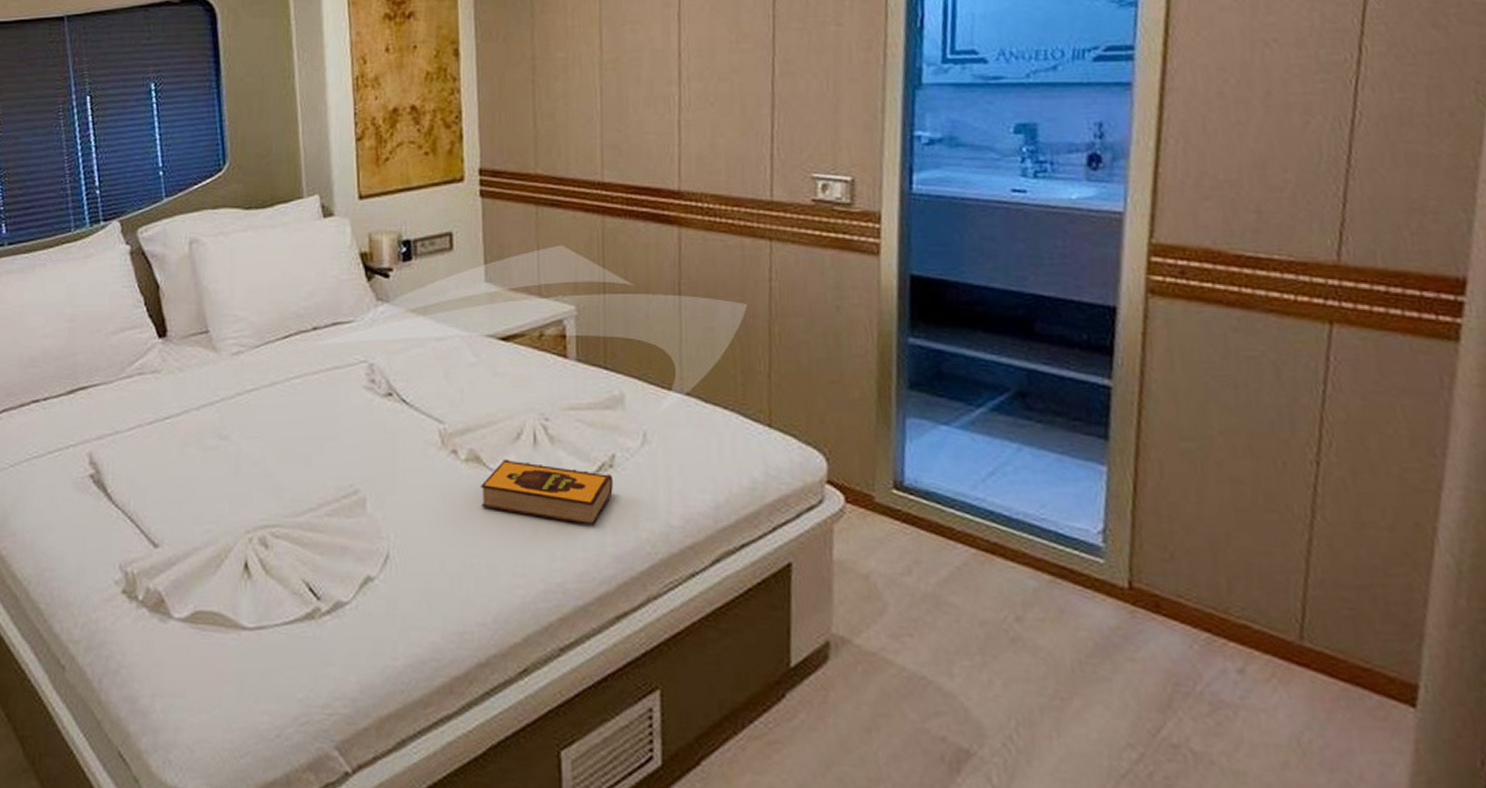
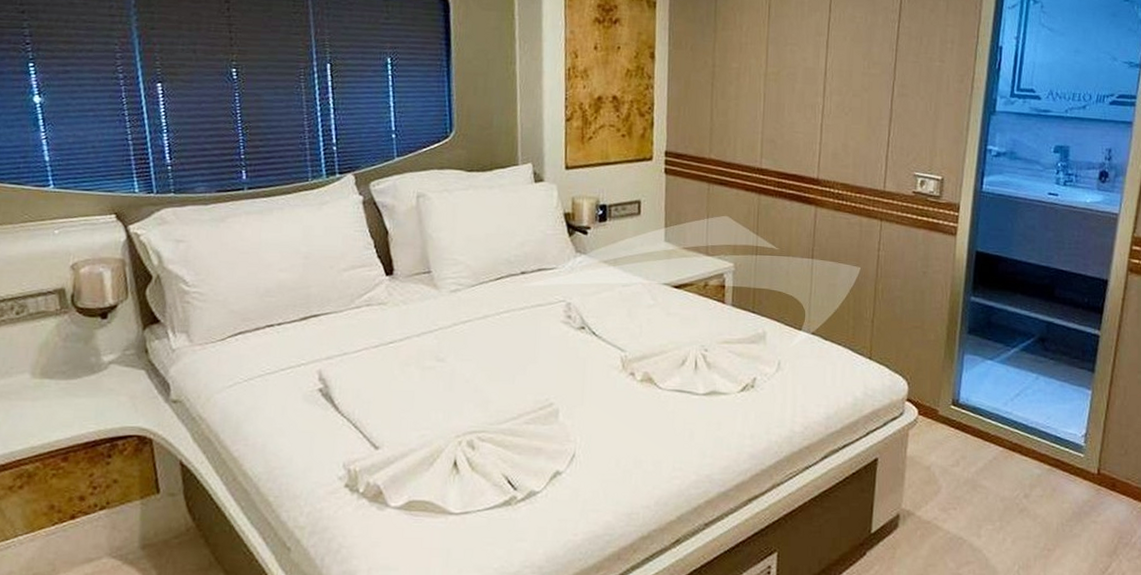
hardback book: present [480,459,613,525] -> none [651,380,753,431]

